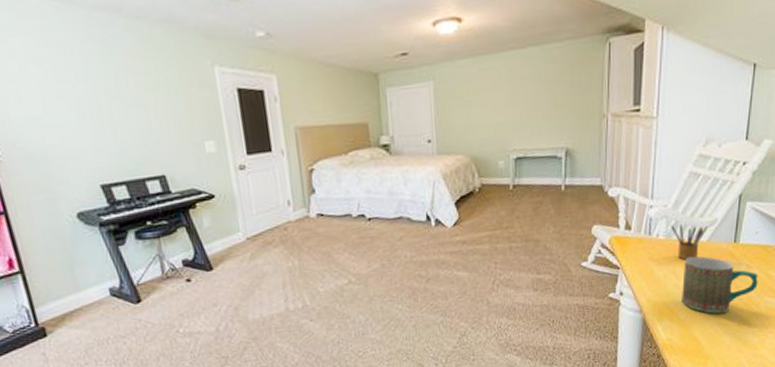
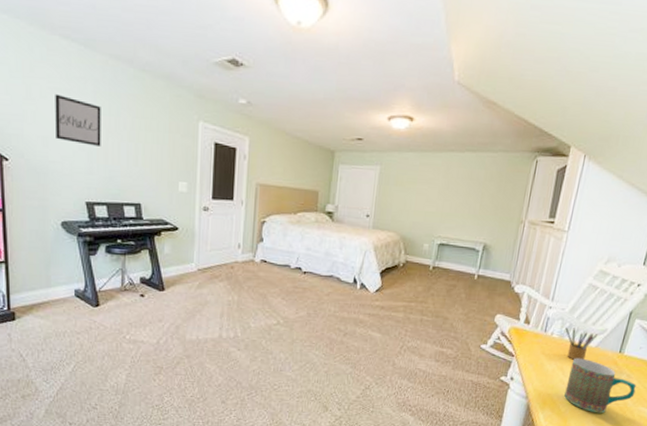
wall art: none [37,64,105,119] -> present [55,93,101,146]

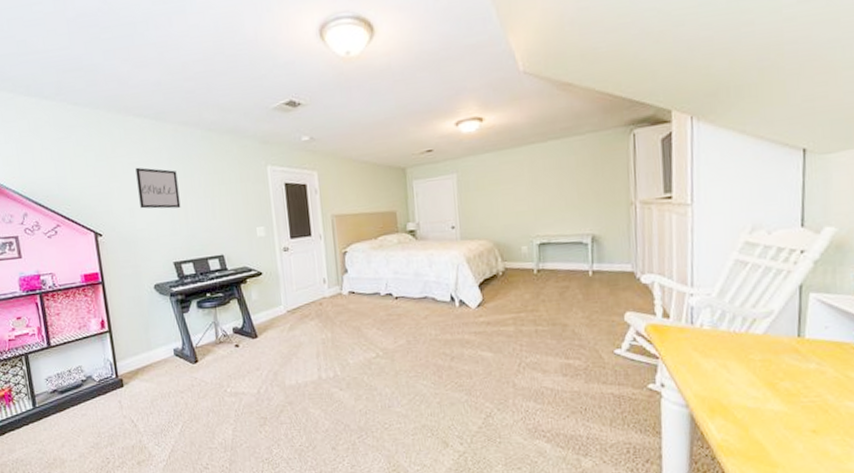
mug: present [564,358,637,414] -> none [736,349,834,416]
pencil box: present [565,326,598,360] -> none [717,314,763,354]

